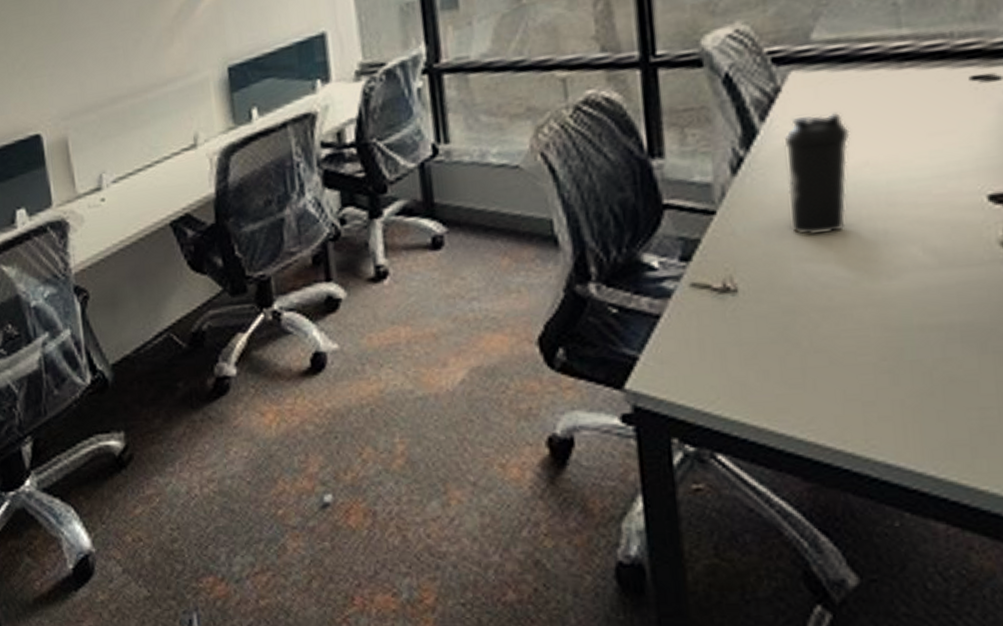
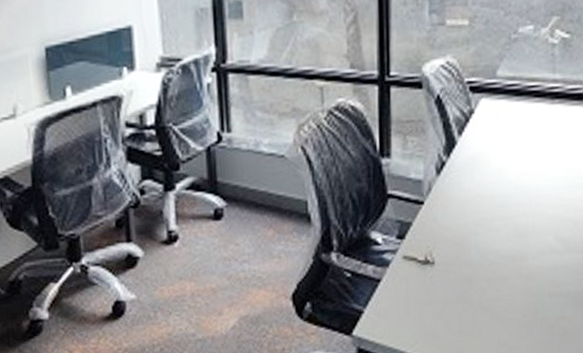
water bottle: present [784,112,850,234] -> none [473,132,517,223]

